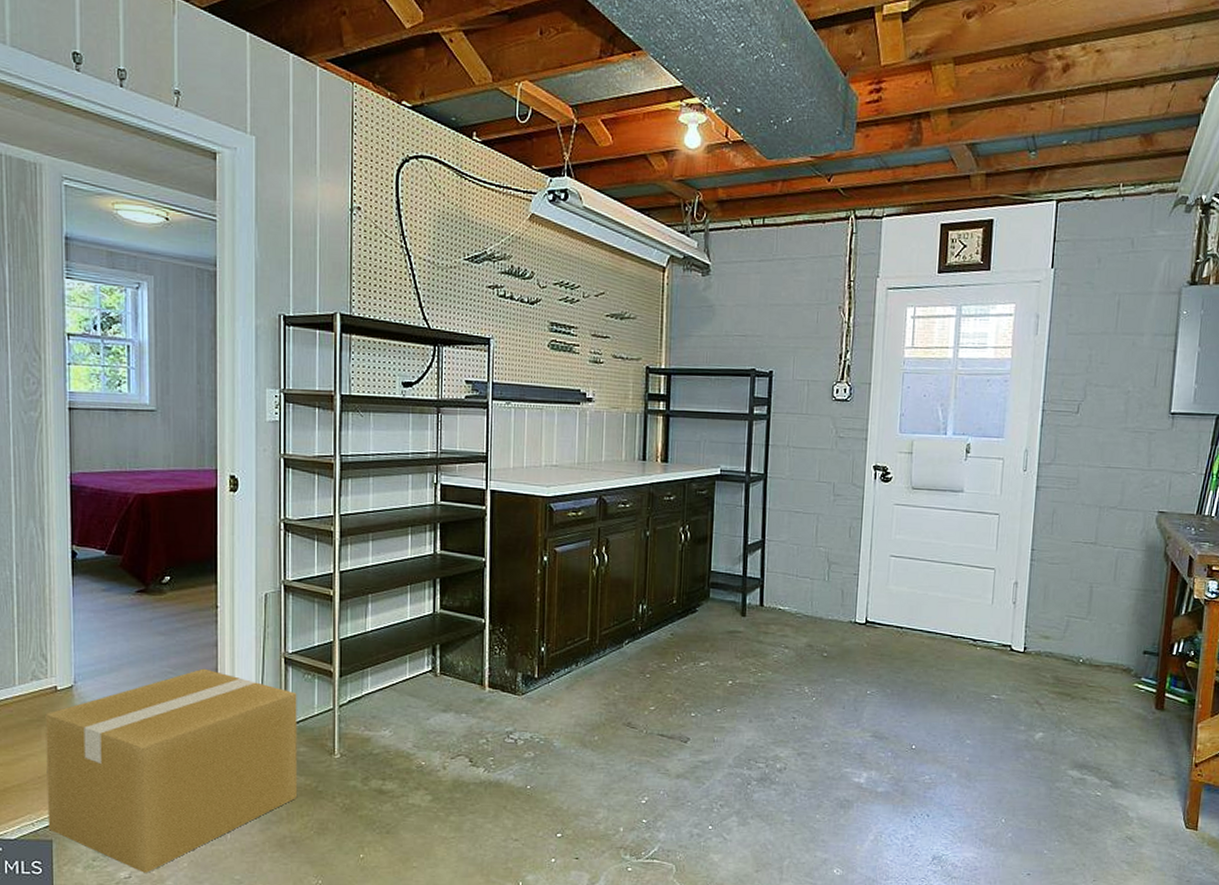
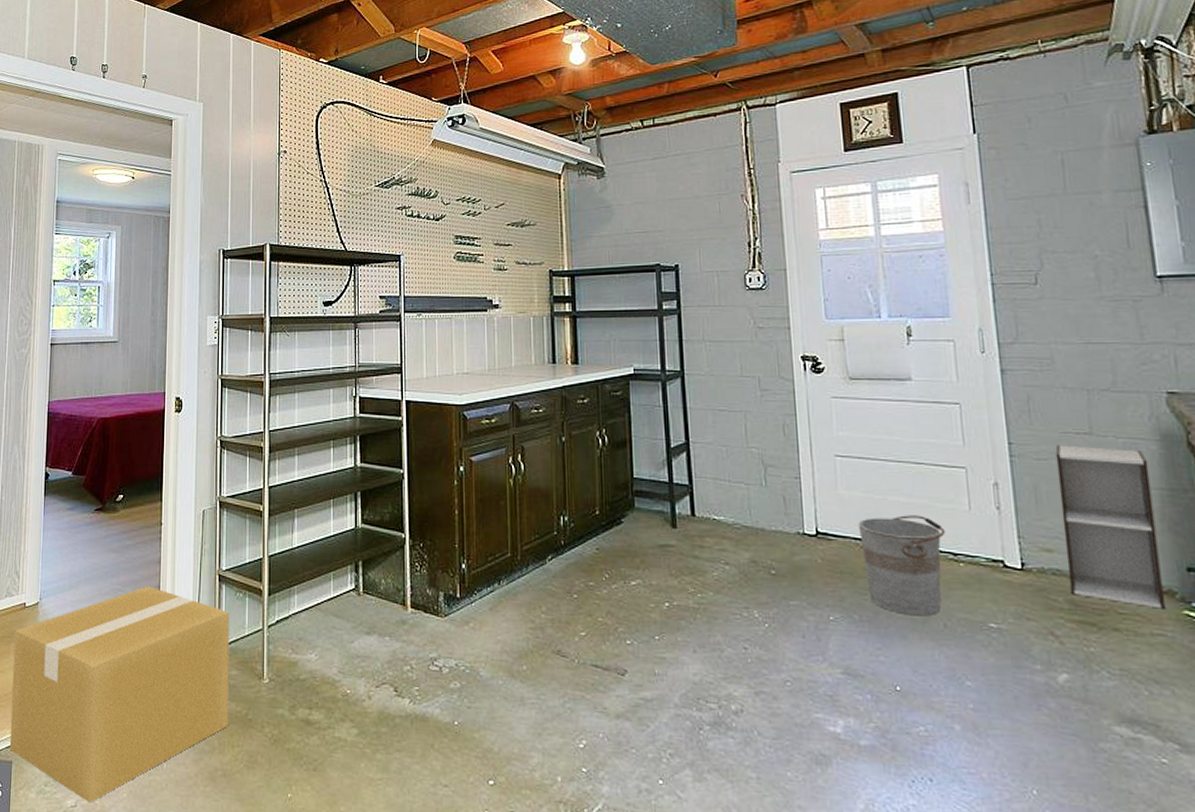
bucket: none [901,607,970,690] -> present [858,515,946,616]
bookcase: none [1056,552,1133,683] -> present [1055,445,1165,609]

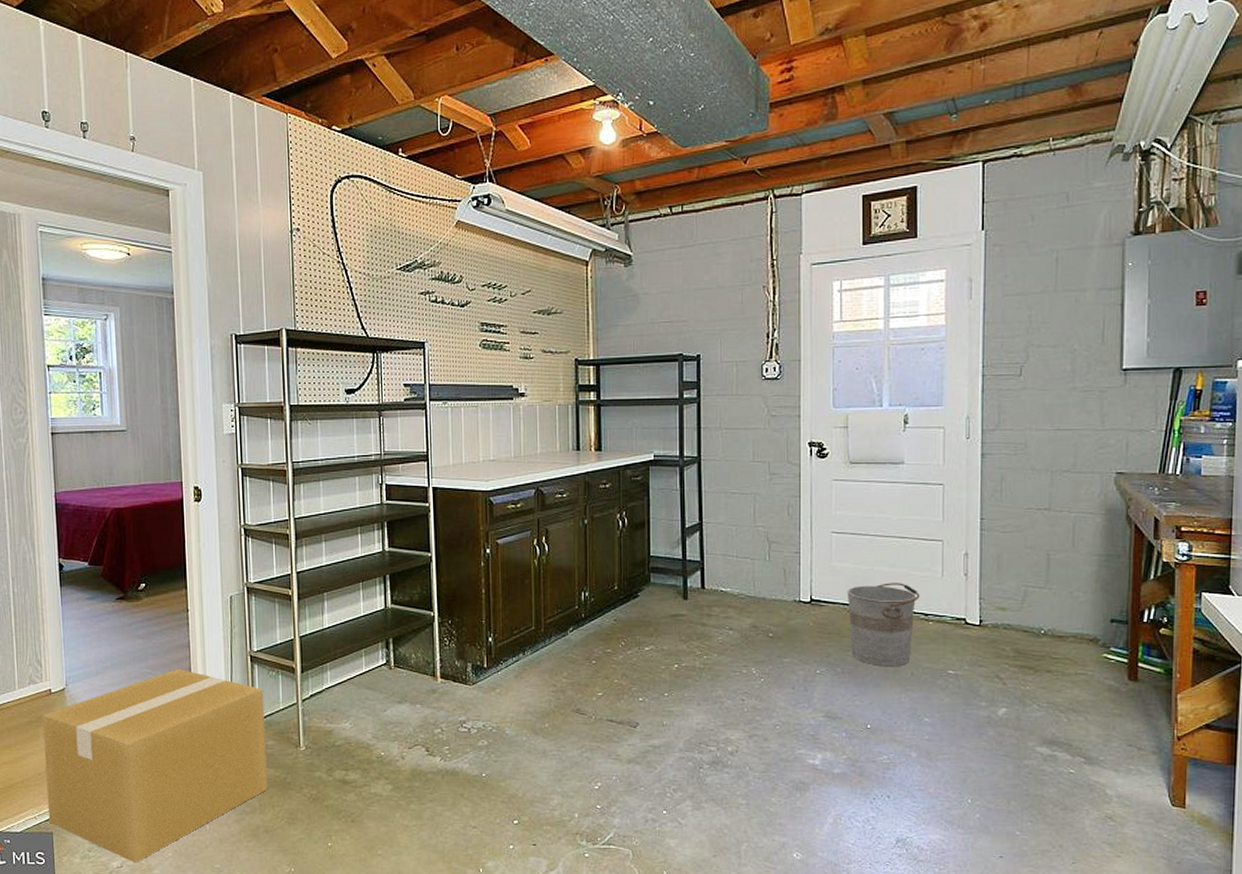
bookcase: present [1055,445,1165,609] -> none [1016,519,1092,653]

